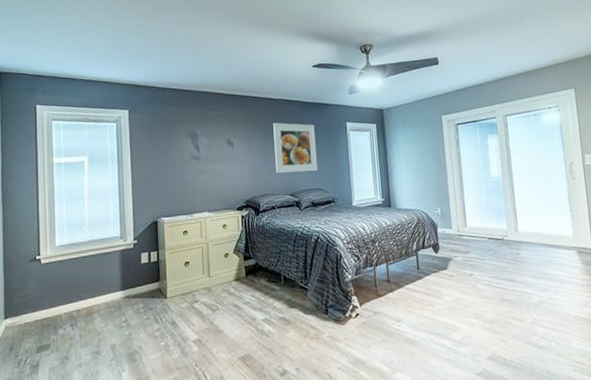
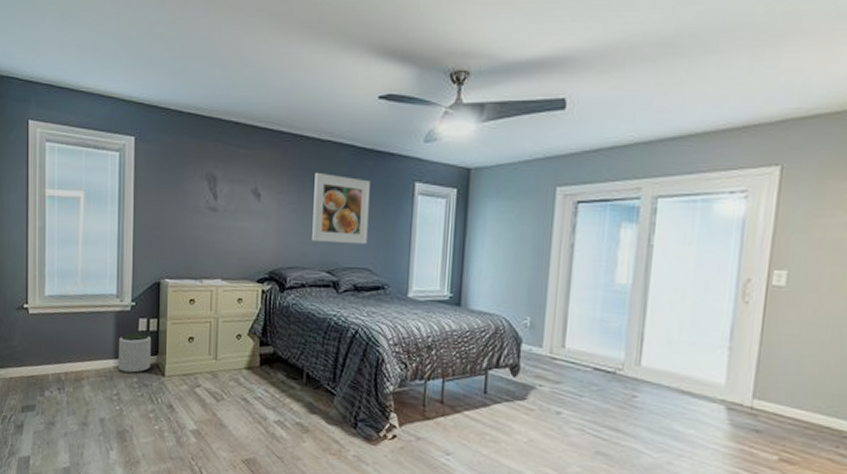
plant pot: none [125,266,155,301] -> present [119,334,152,373]

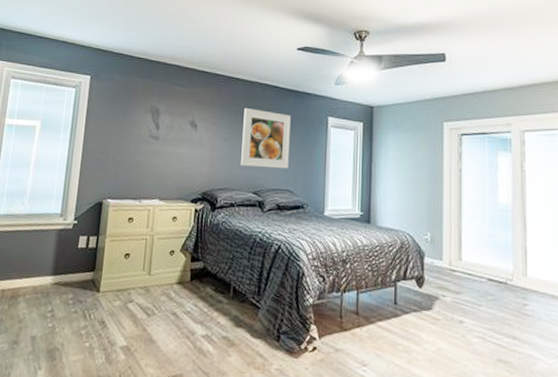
plant pot: present [119,334,152,373] -> none [55,251,90,289]

